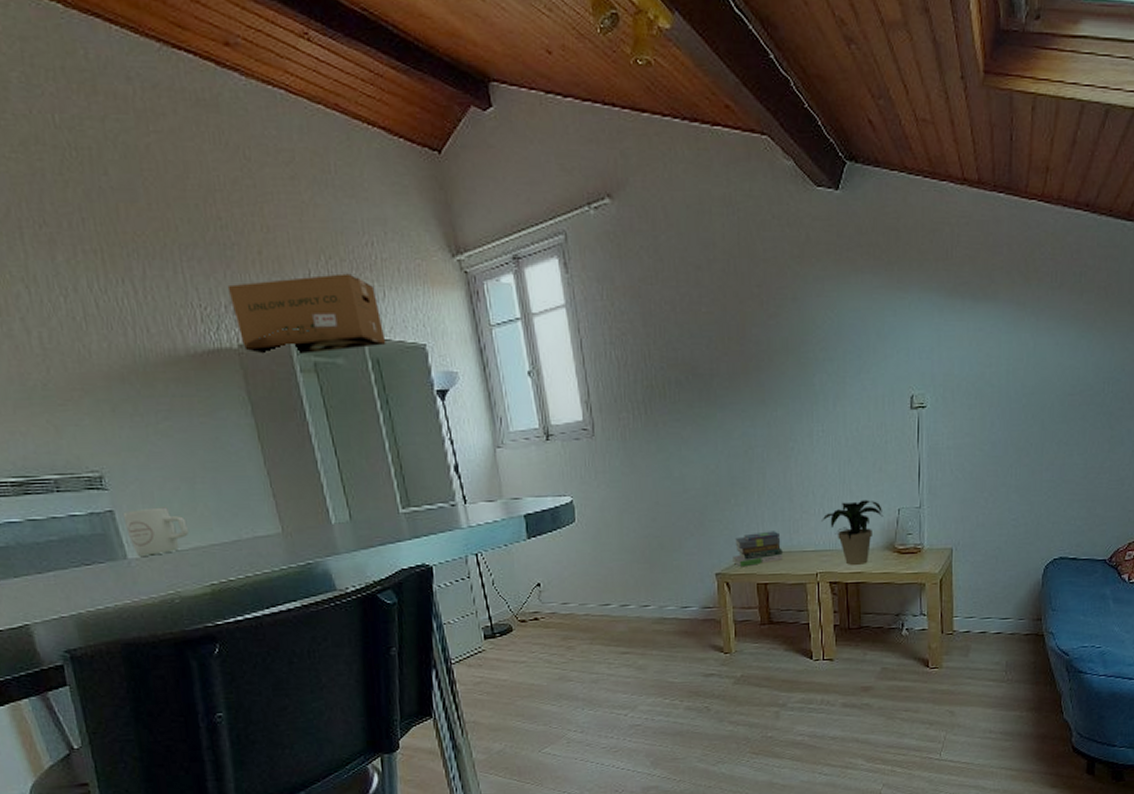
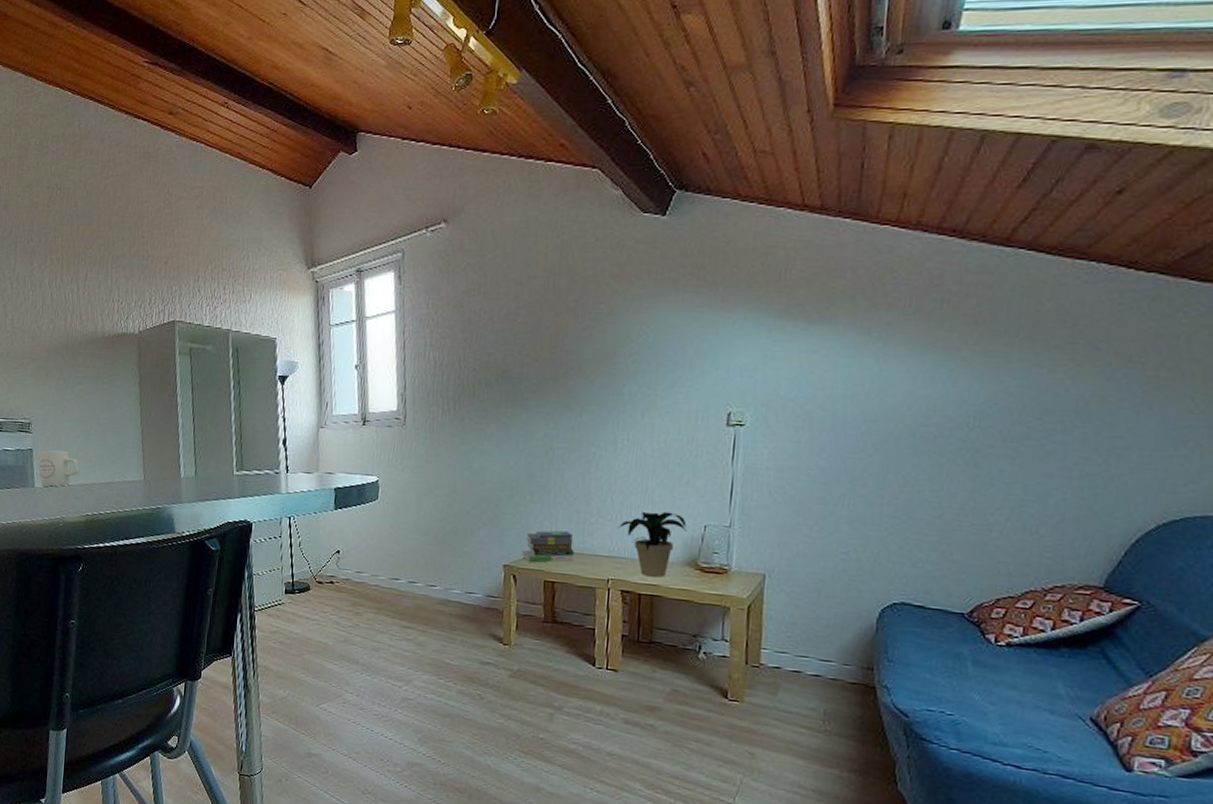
box: present [227,273,386,356] -> none [139,280,246,342]

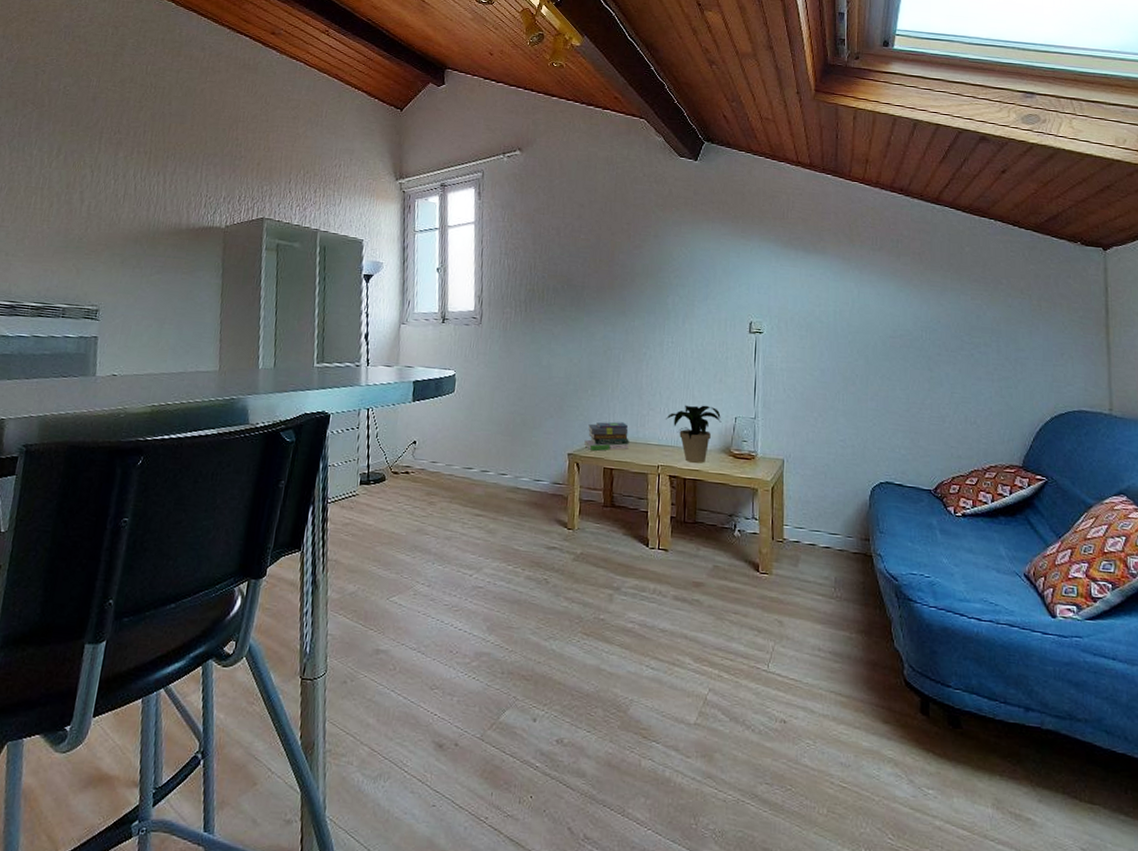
mug: present [38,450,80,487] -> none [102,338,149,376]

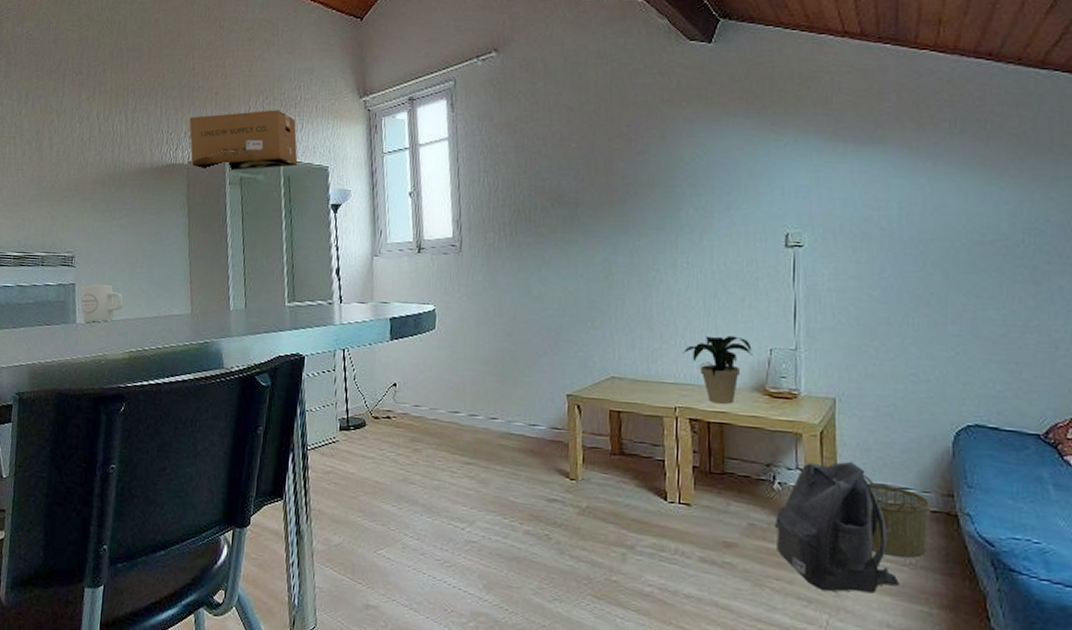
mug: none [102,338,149,376] -> present [80,284,124,323]
box: none [229,183,335,238] -> present [189,110,298,171]
books: present [584,422,629,451] -> none [585,357,639,391]
backpack: none [734,512,828,623] -> present [774,461,899,594]
basket: none [803,524,854,592] -> present [863,475,932,558]

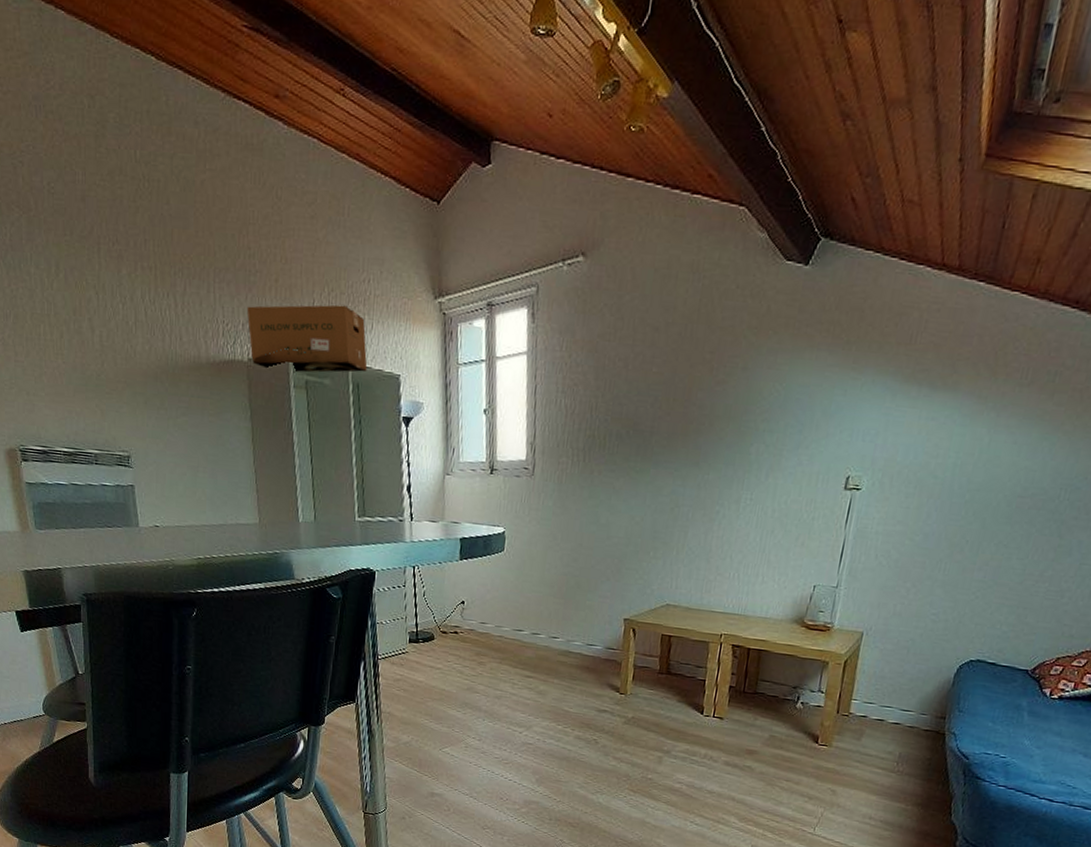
mug: present [80,284,124,323] -> none [140,487,188,527]
potted plant: present [683,335,752,404] -> none [735,570,798,634]
backpack: present [774,461,899,594] -> none [790,686,886,793]
basket: present [863,475,932,558] -> none [869,699,926,766]

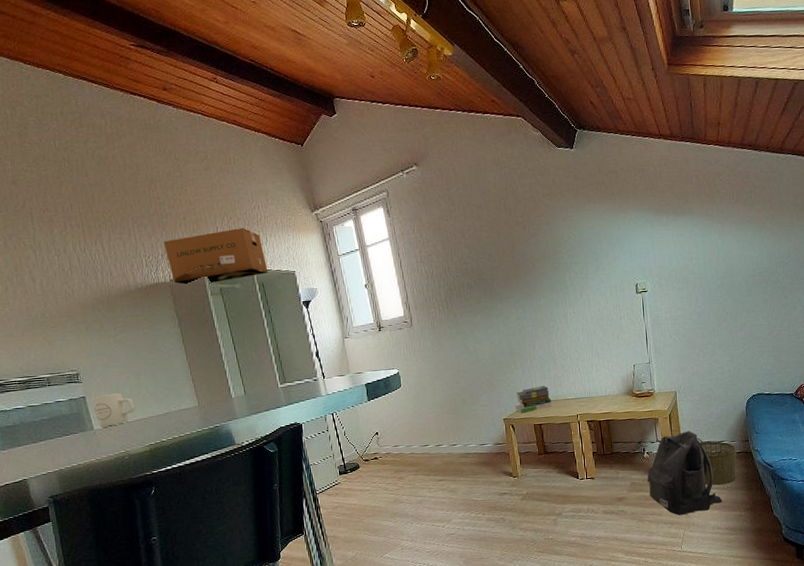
mug: none [140,487,188,527] -> present [91,392,136,427]
books: none [642,586,692,617] -> present [515,386,552,413]
backpack: none [790,686,886,793] -> present [647,430,722,516]
basket: none [869,699,926,766] -> present [697,438,737,485]

